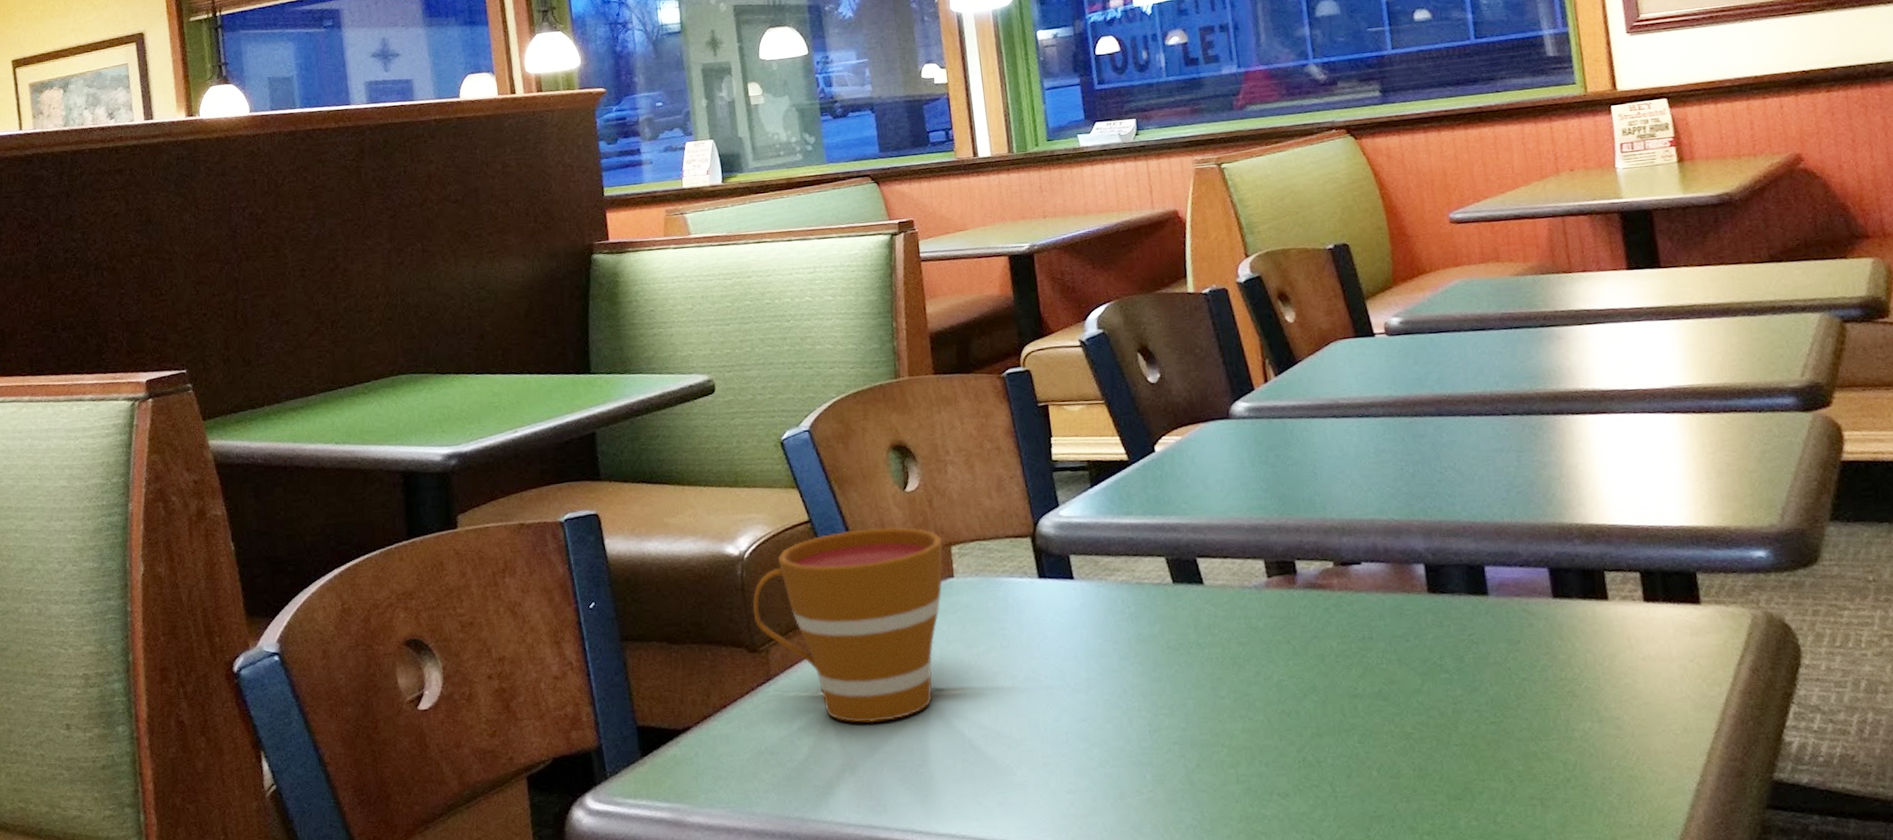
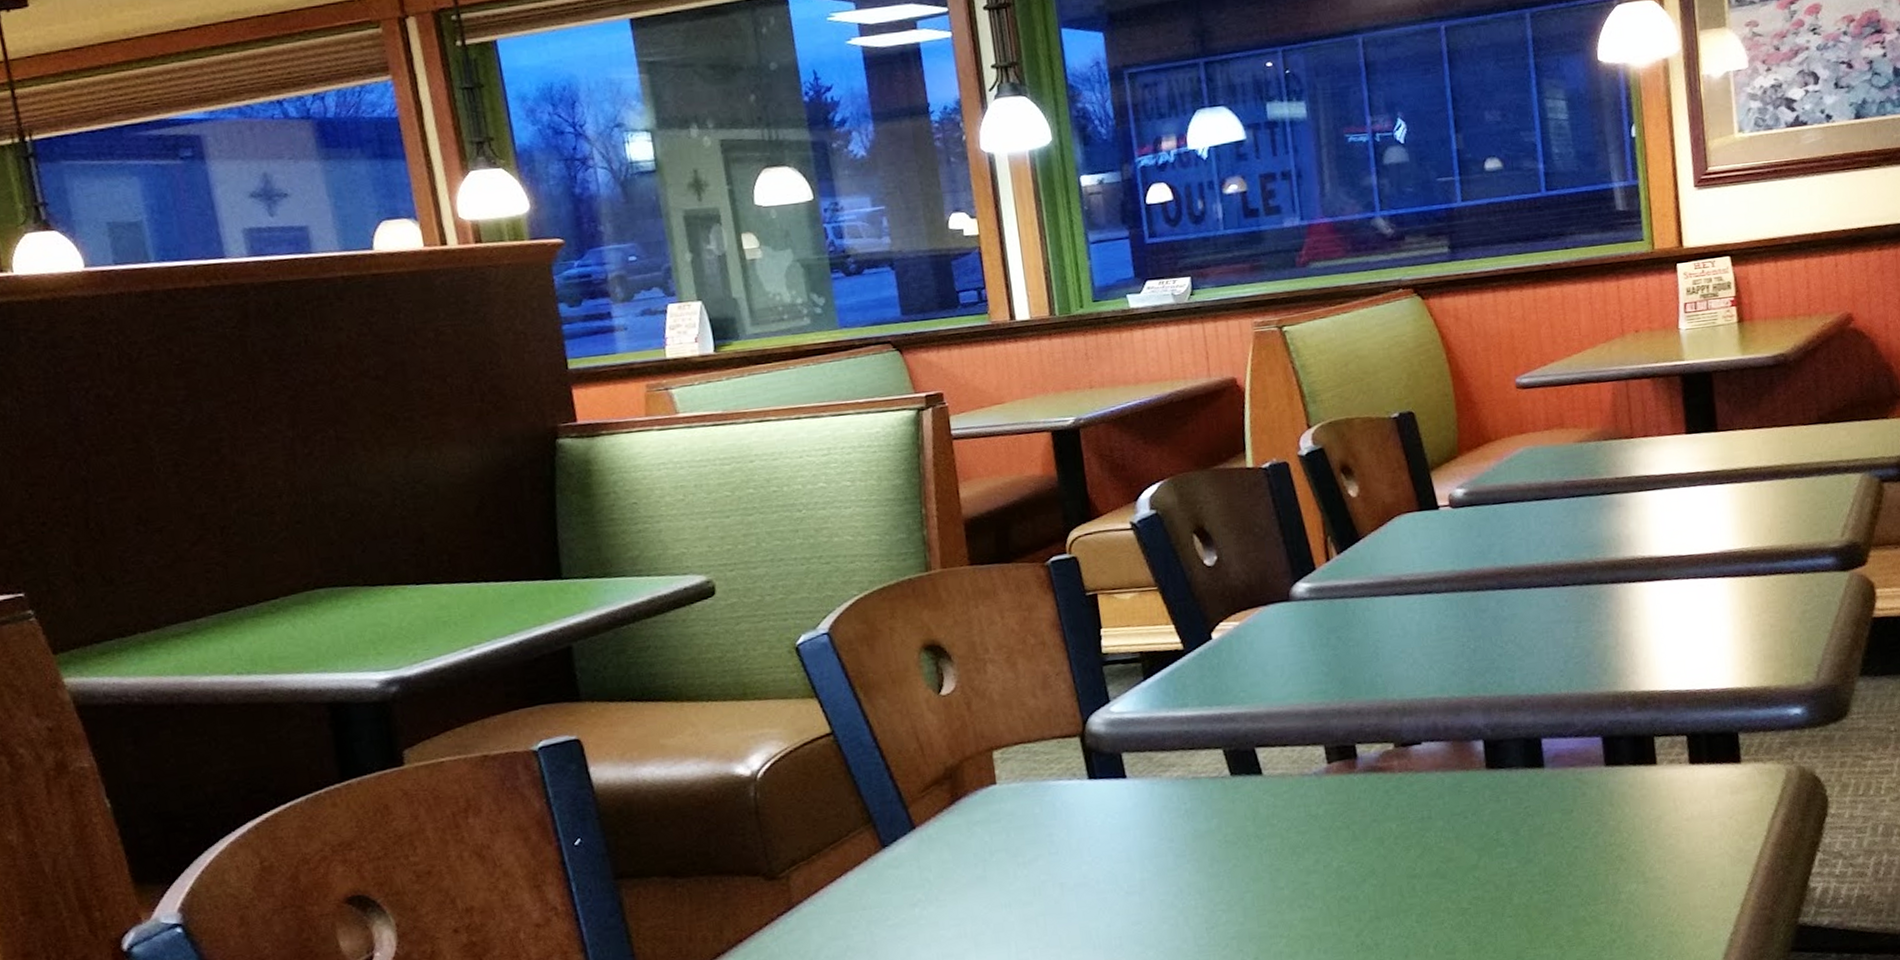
cup: present [752,527,943,723] -> none [769,733,984,946]

